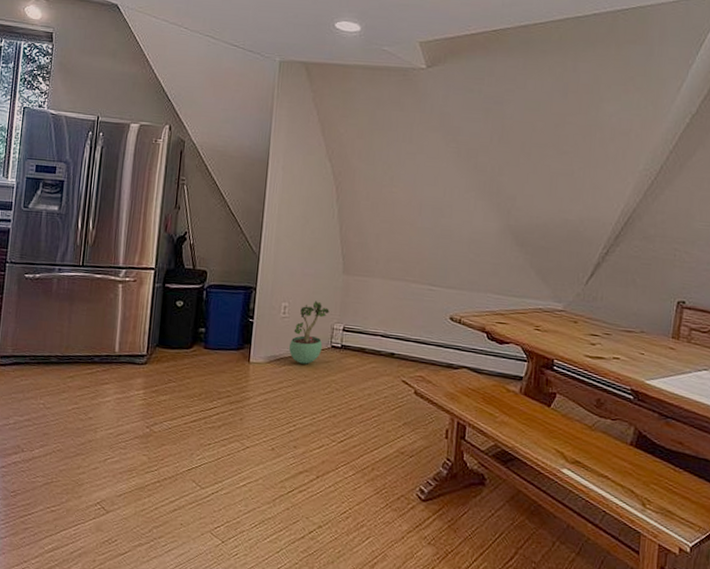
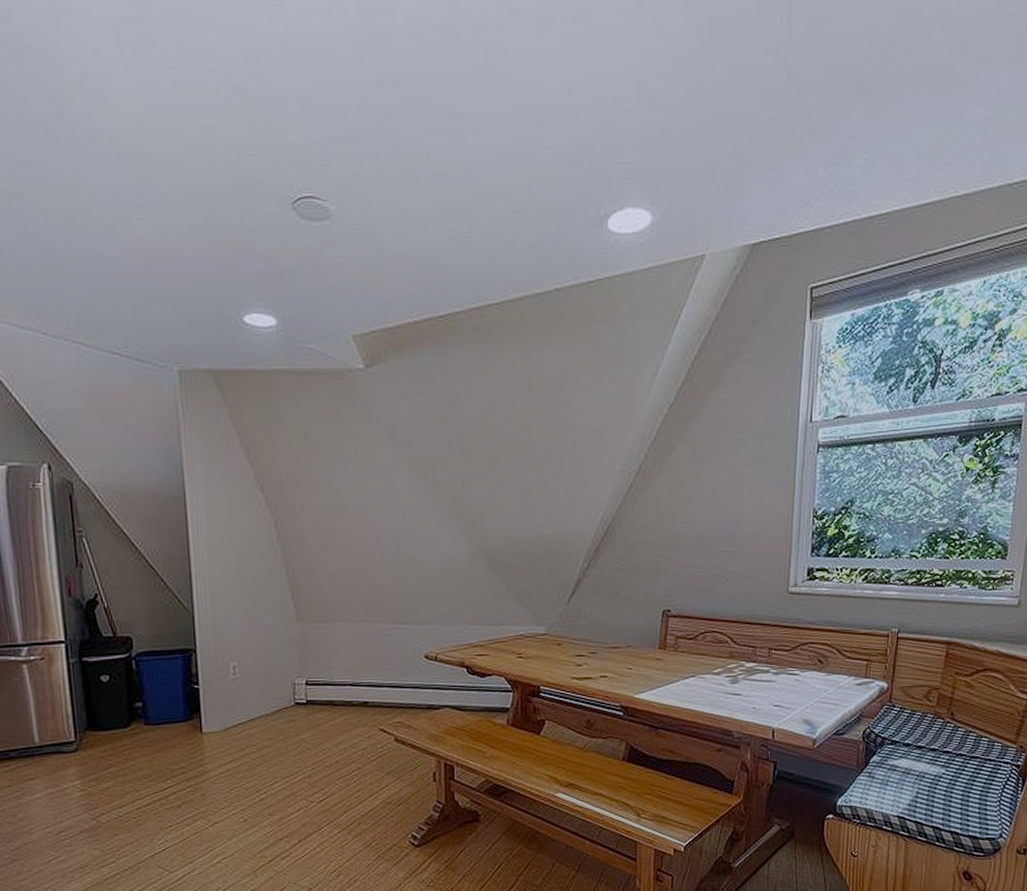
potted plant: present [289,301,330,364] -> none [246,656,287,727]

